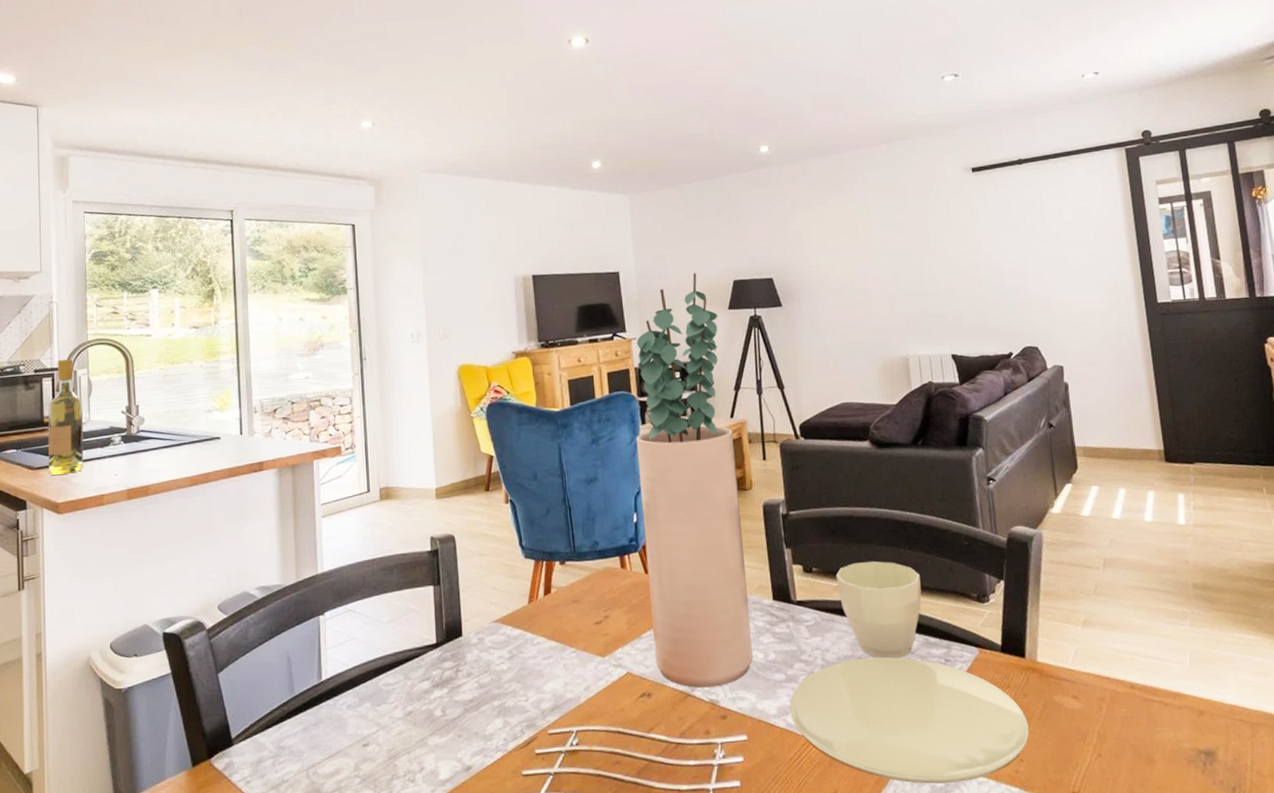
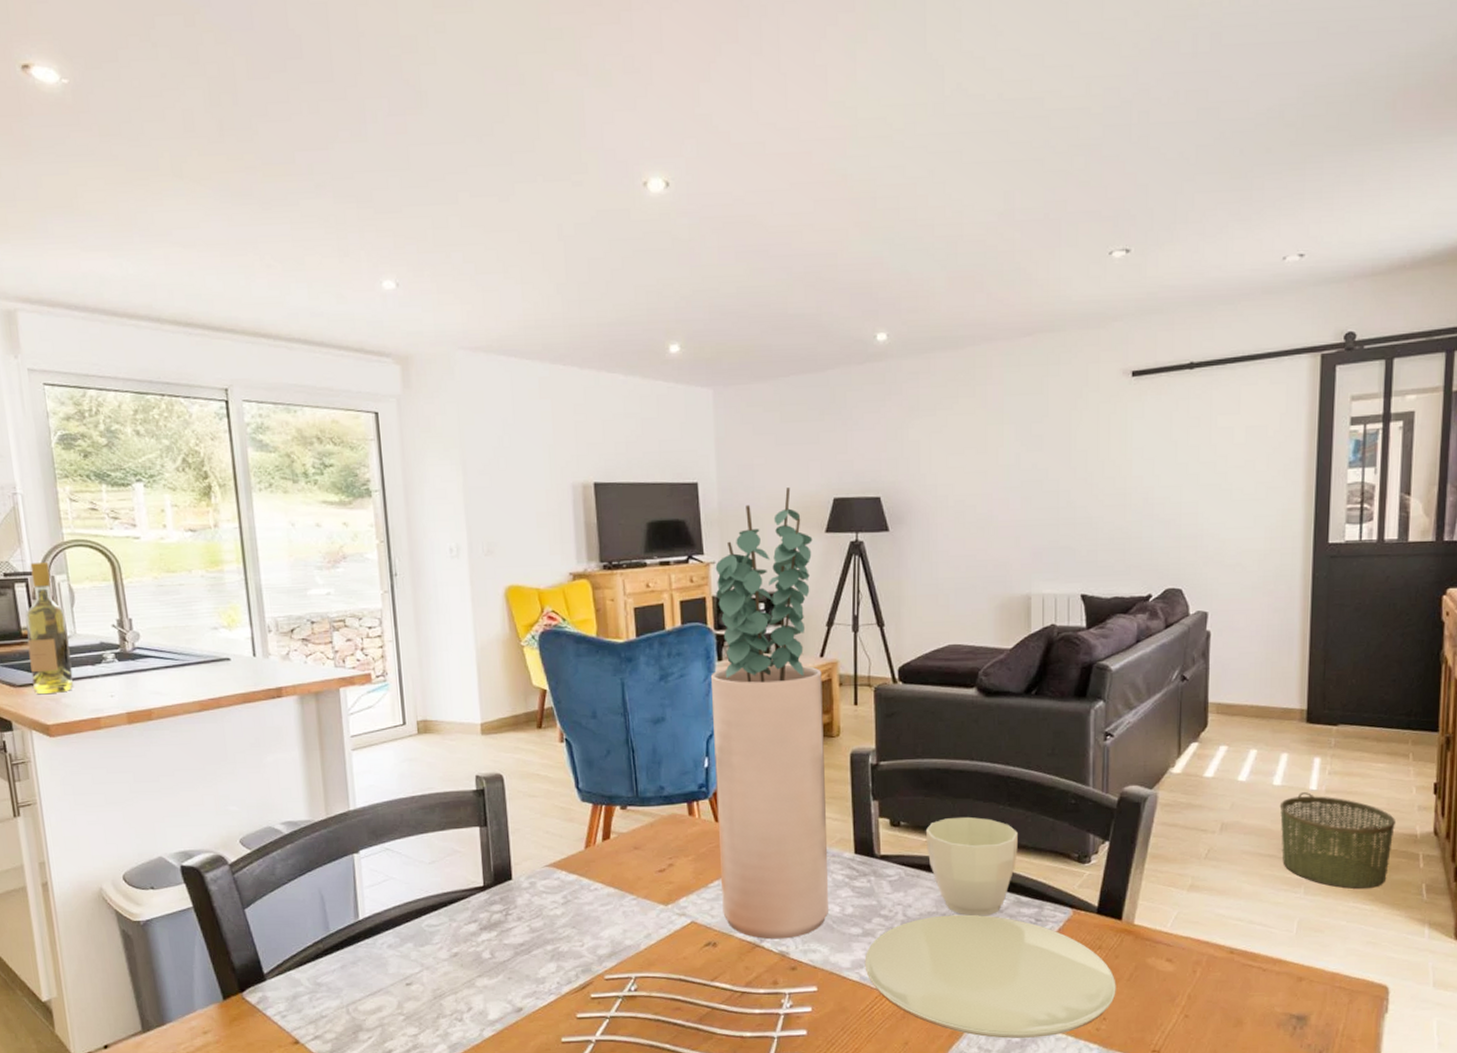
basket: none [1154,526,1265,619] -> present [1279,791,1397,889]

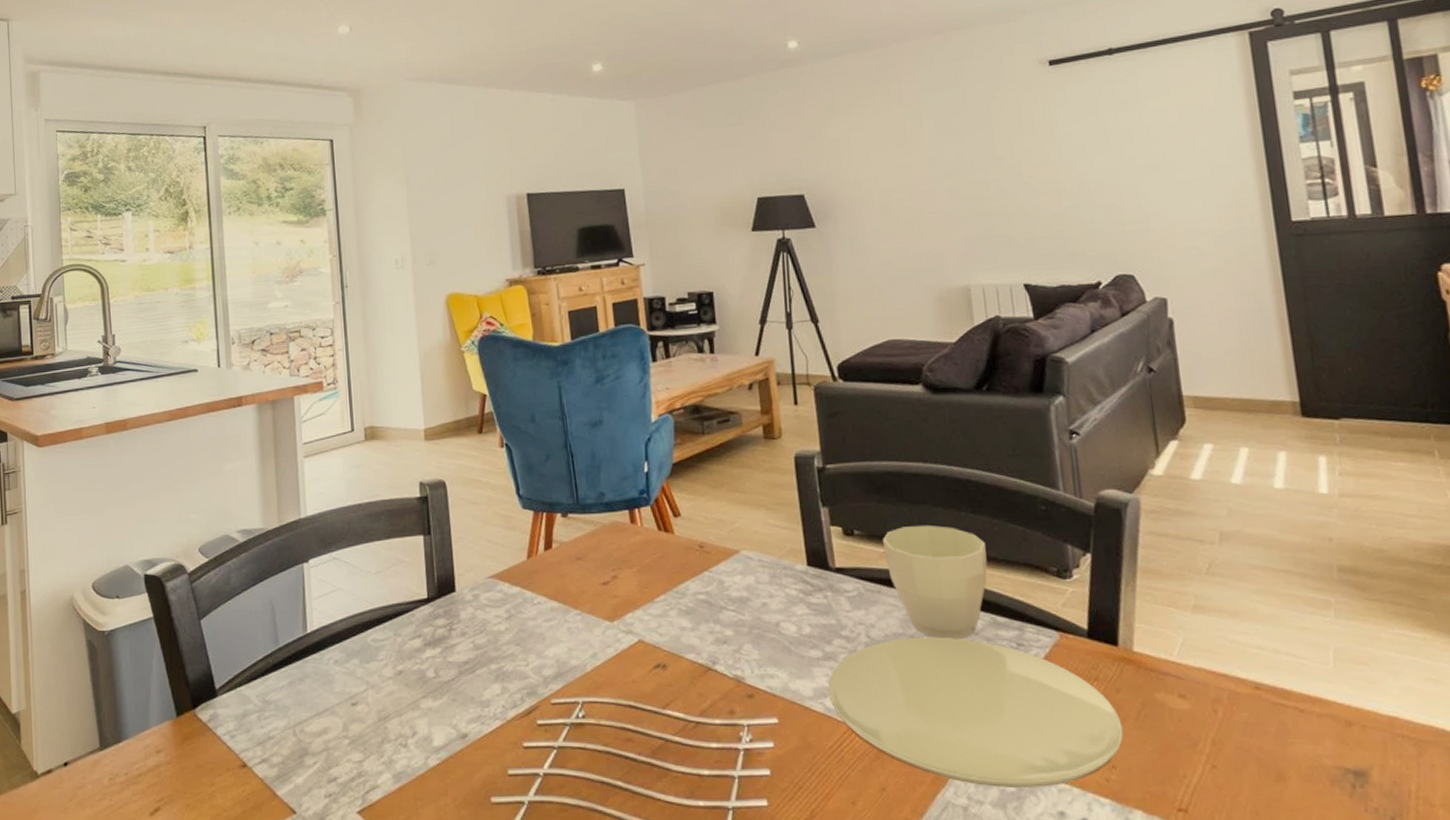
bottle: present [25,562,74,694] -> none [26,286,62,406]
vase: present [710,487,829,940] -> none [645,189,785,662]
basket: present [1279,791,1397,889] -> none [1286,495,1436,612]

